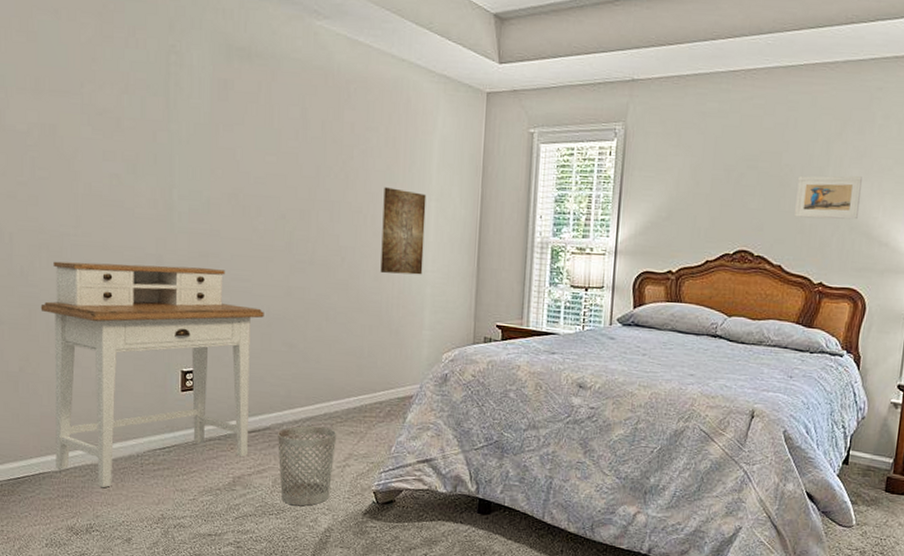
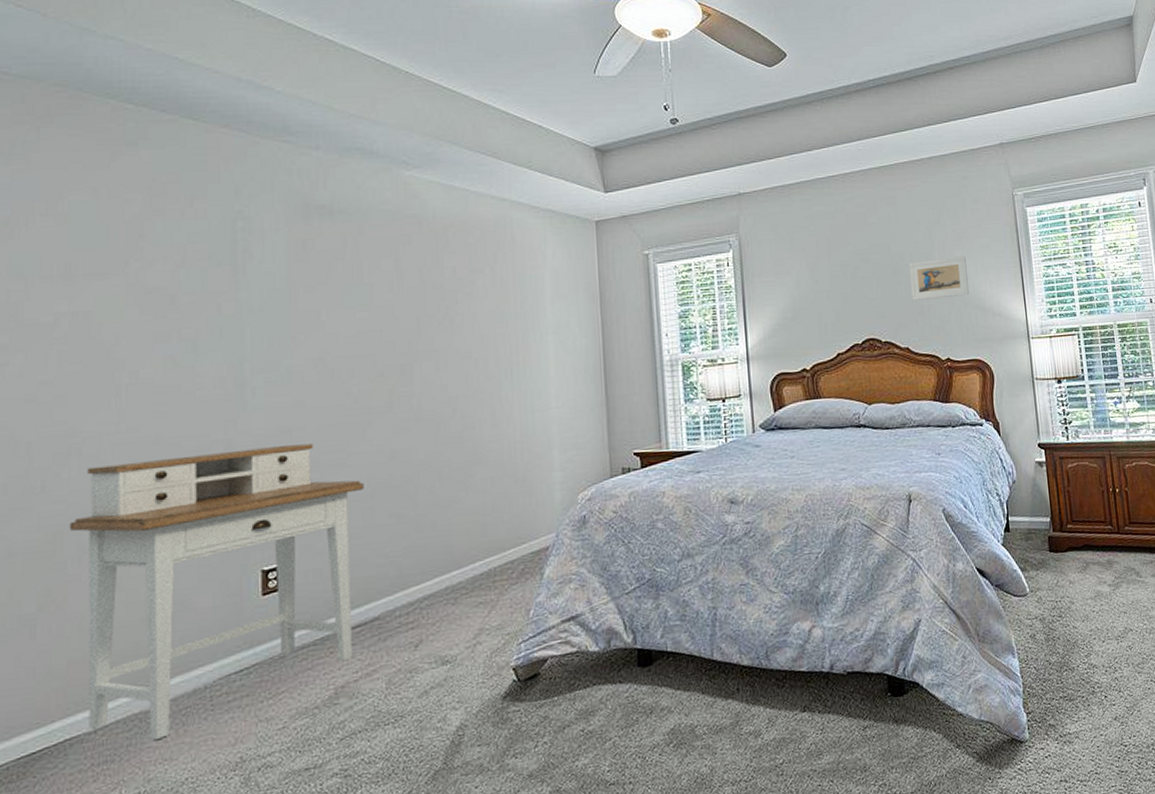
wastebasket: present [278,426,337,506] -> none [390,603,463,707]
wall art: present [380,187,427,275] -> none [495,327,546,417]

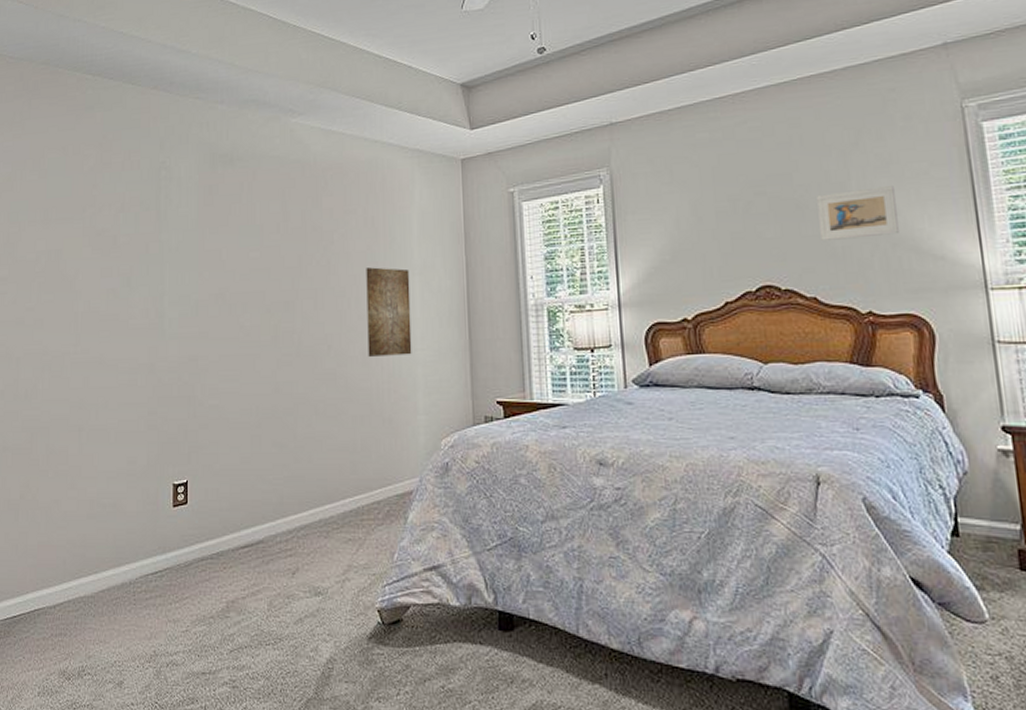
desk: present [69,444,364,741] -> none [41,371,253,623]
wall art: none [495,327,546,417] -> present [366,267,412,357]

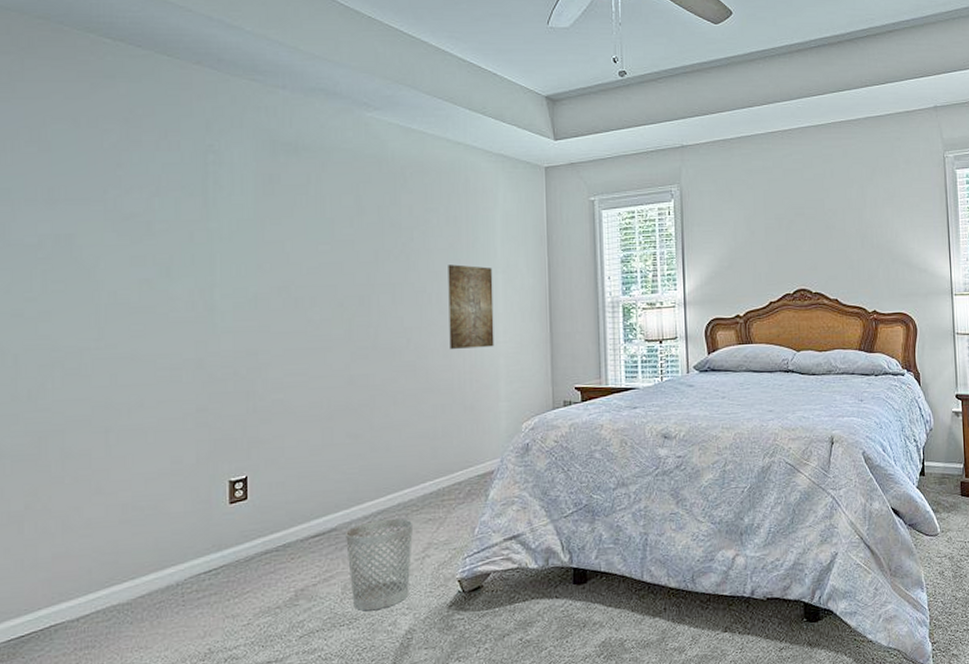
wastebasket: none [272,535,334,633] -> present [346,518,414,611]
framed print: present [817,186,899,241] -> none [841,214,897,254]

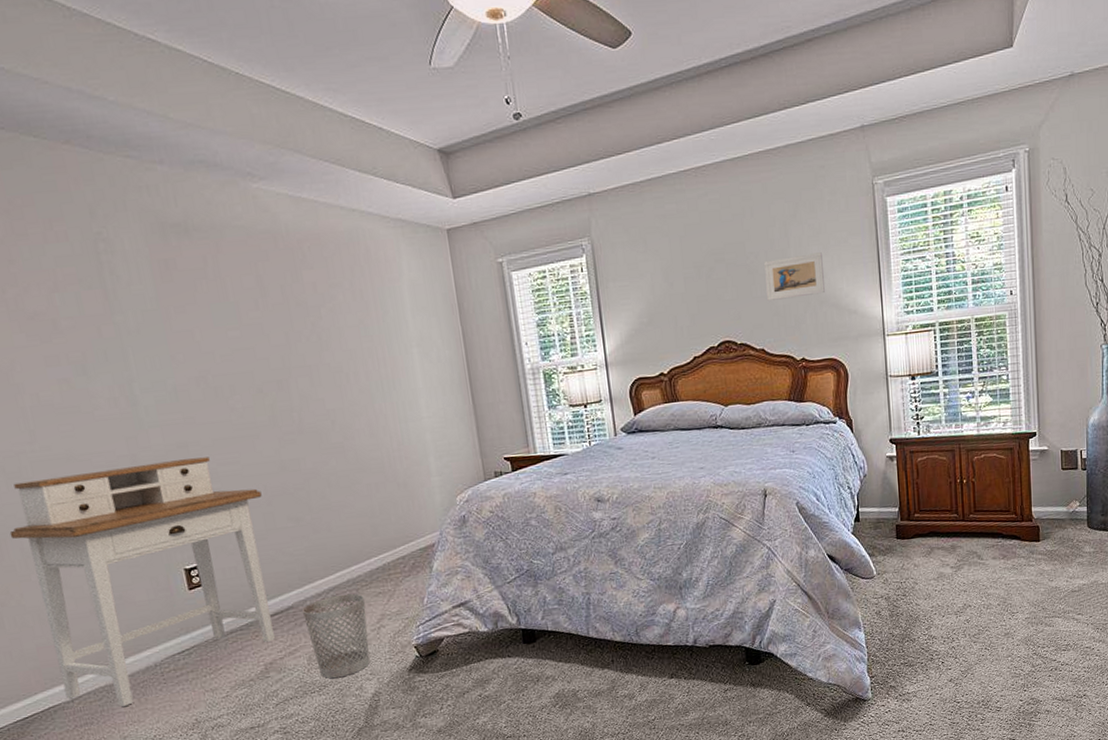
desk: none [53,366,324,630] -> present [9,457,275,707]
wall art: present [448,264,494,349] -> none [361,341,419,428]
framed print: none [841,214,897,254] -> present [764,252,825,301]

